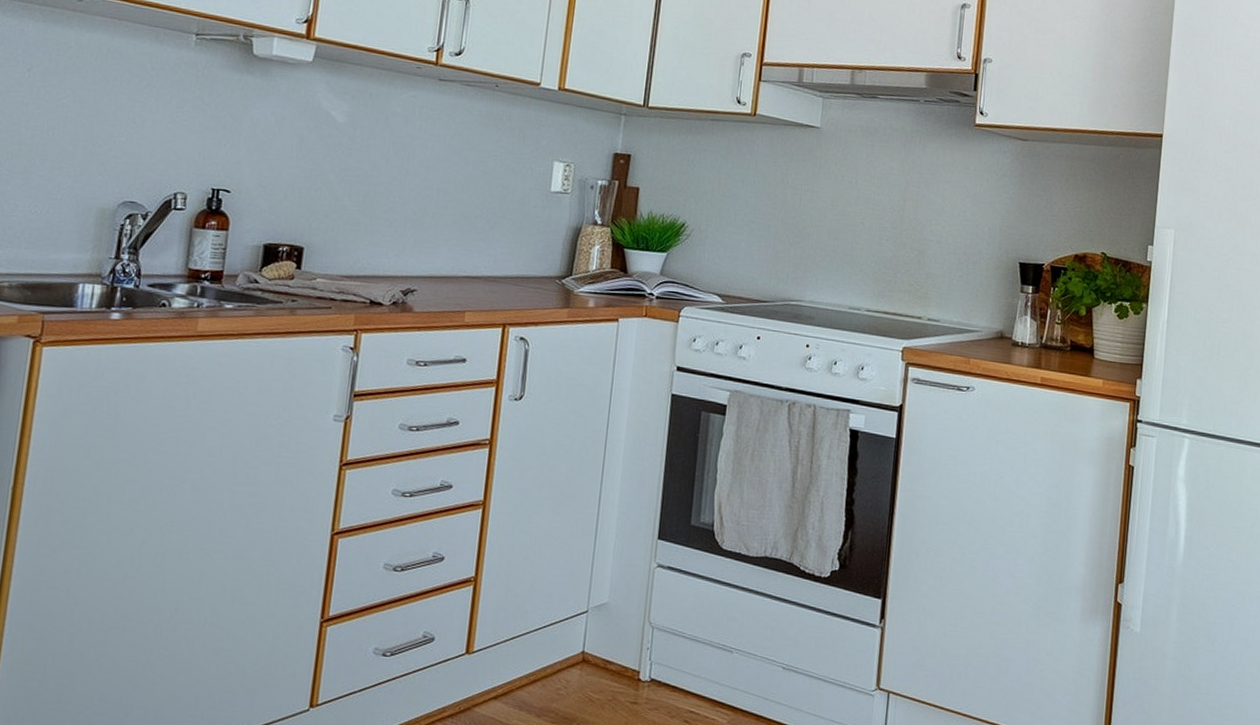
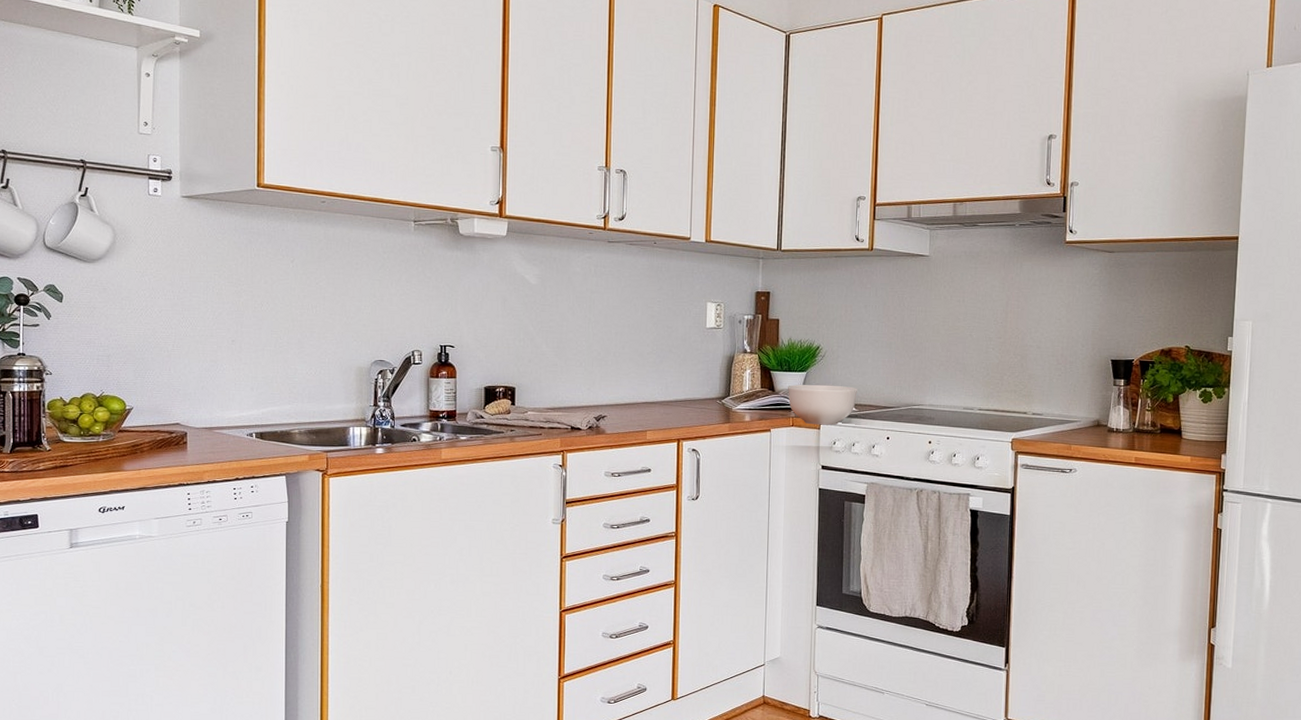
bowl: none [643,266,728,319] -> present [788,384,858,426]

